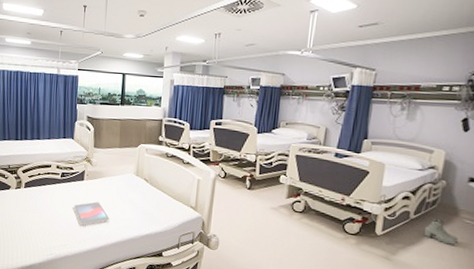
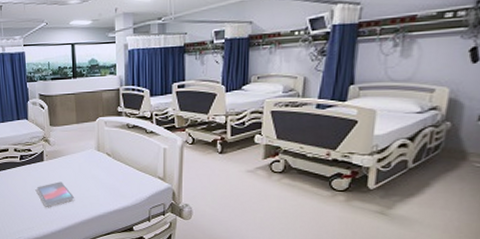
boots: present [424,217,459,245] -> none [425,164,468,193]

